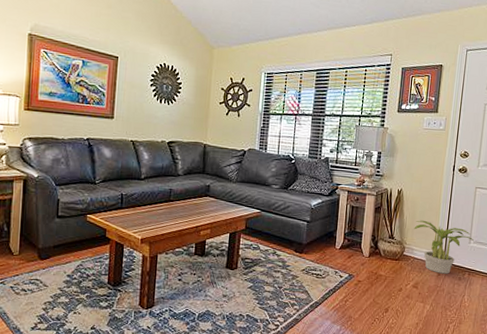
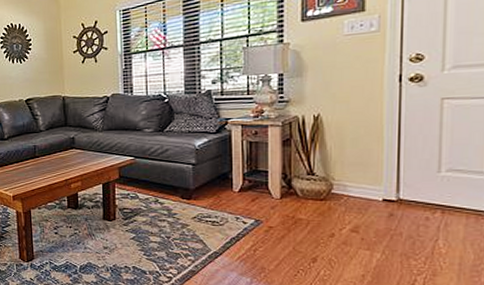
potted plant: present [414,220,474,274] -> none [344,149,446,213]

